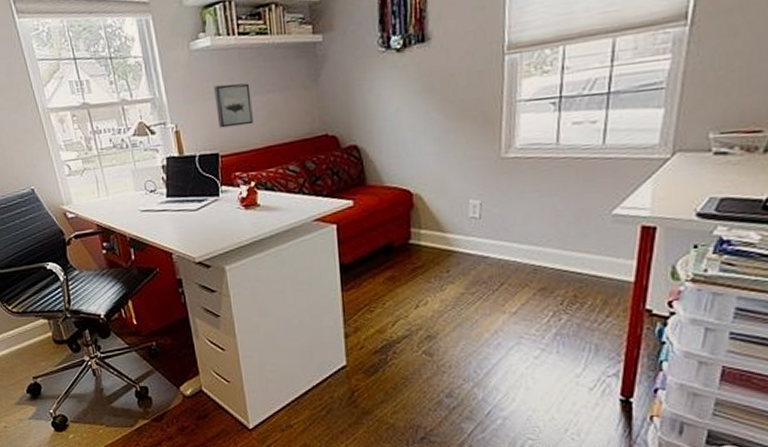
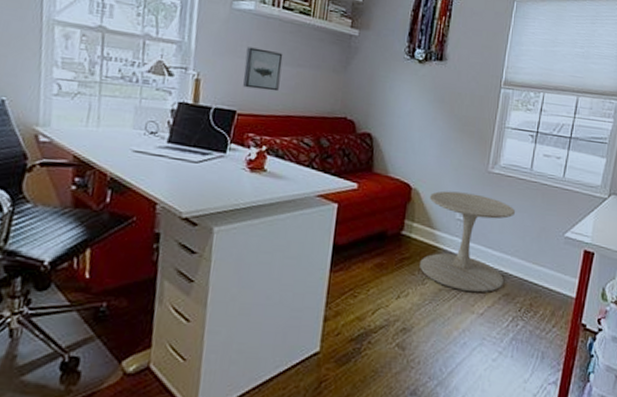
side table: none [434,186,542,292] -> present [420,190,515,293]

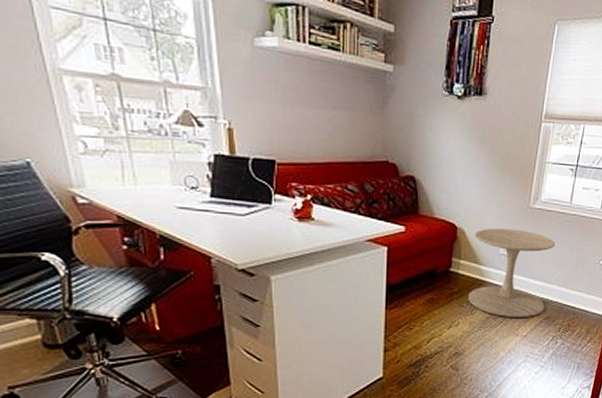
wall art: present [243,47,283,92] -> none [277,90,316,138]

